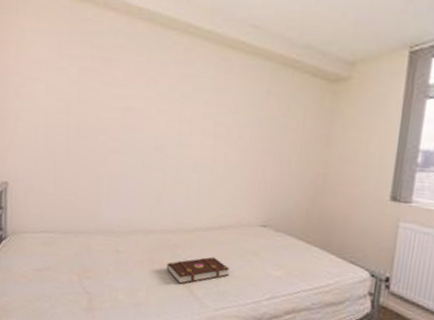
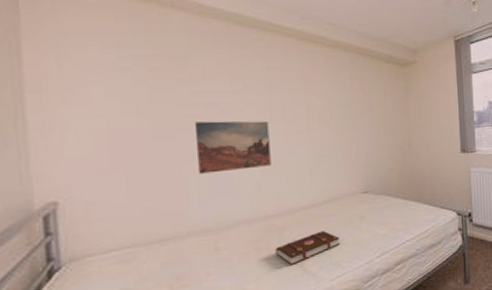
wall art: none [110,125,176,180] -> present [194,121,271,174]

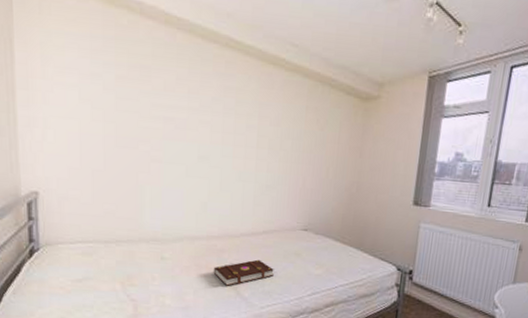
wall art: present [194,121,271,174] -> none [152,135,220,189]

